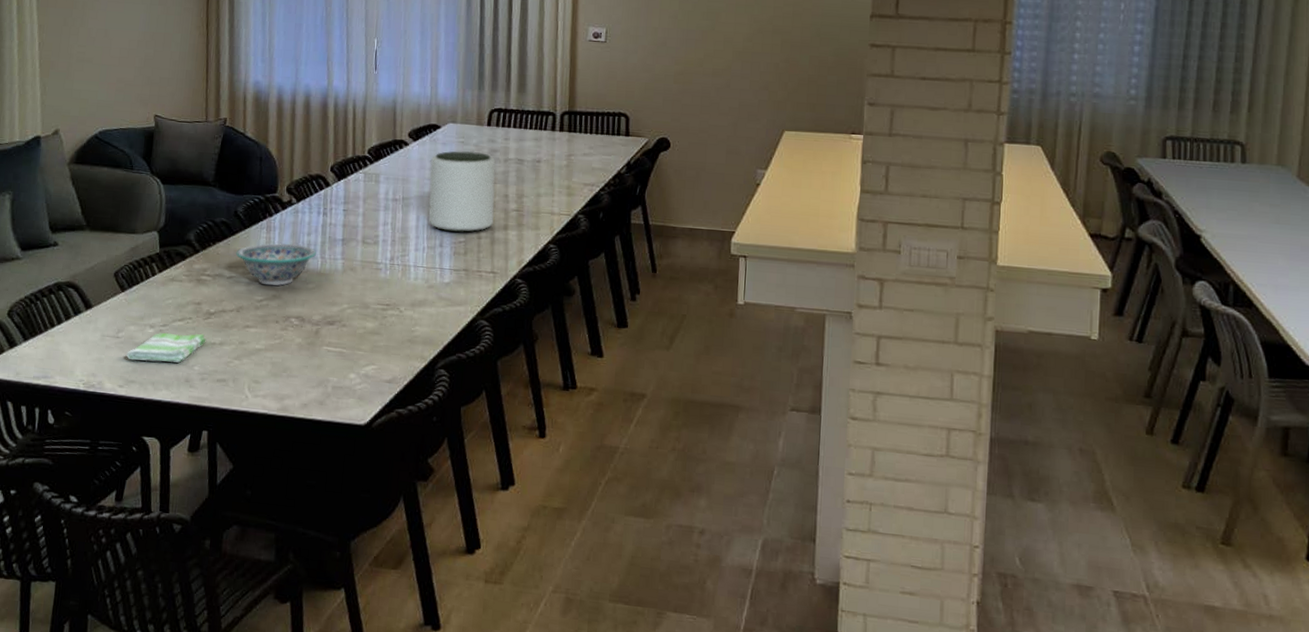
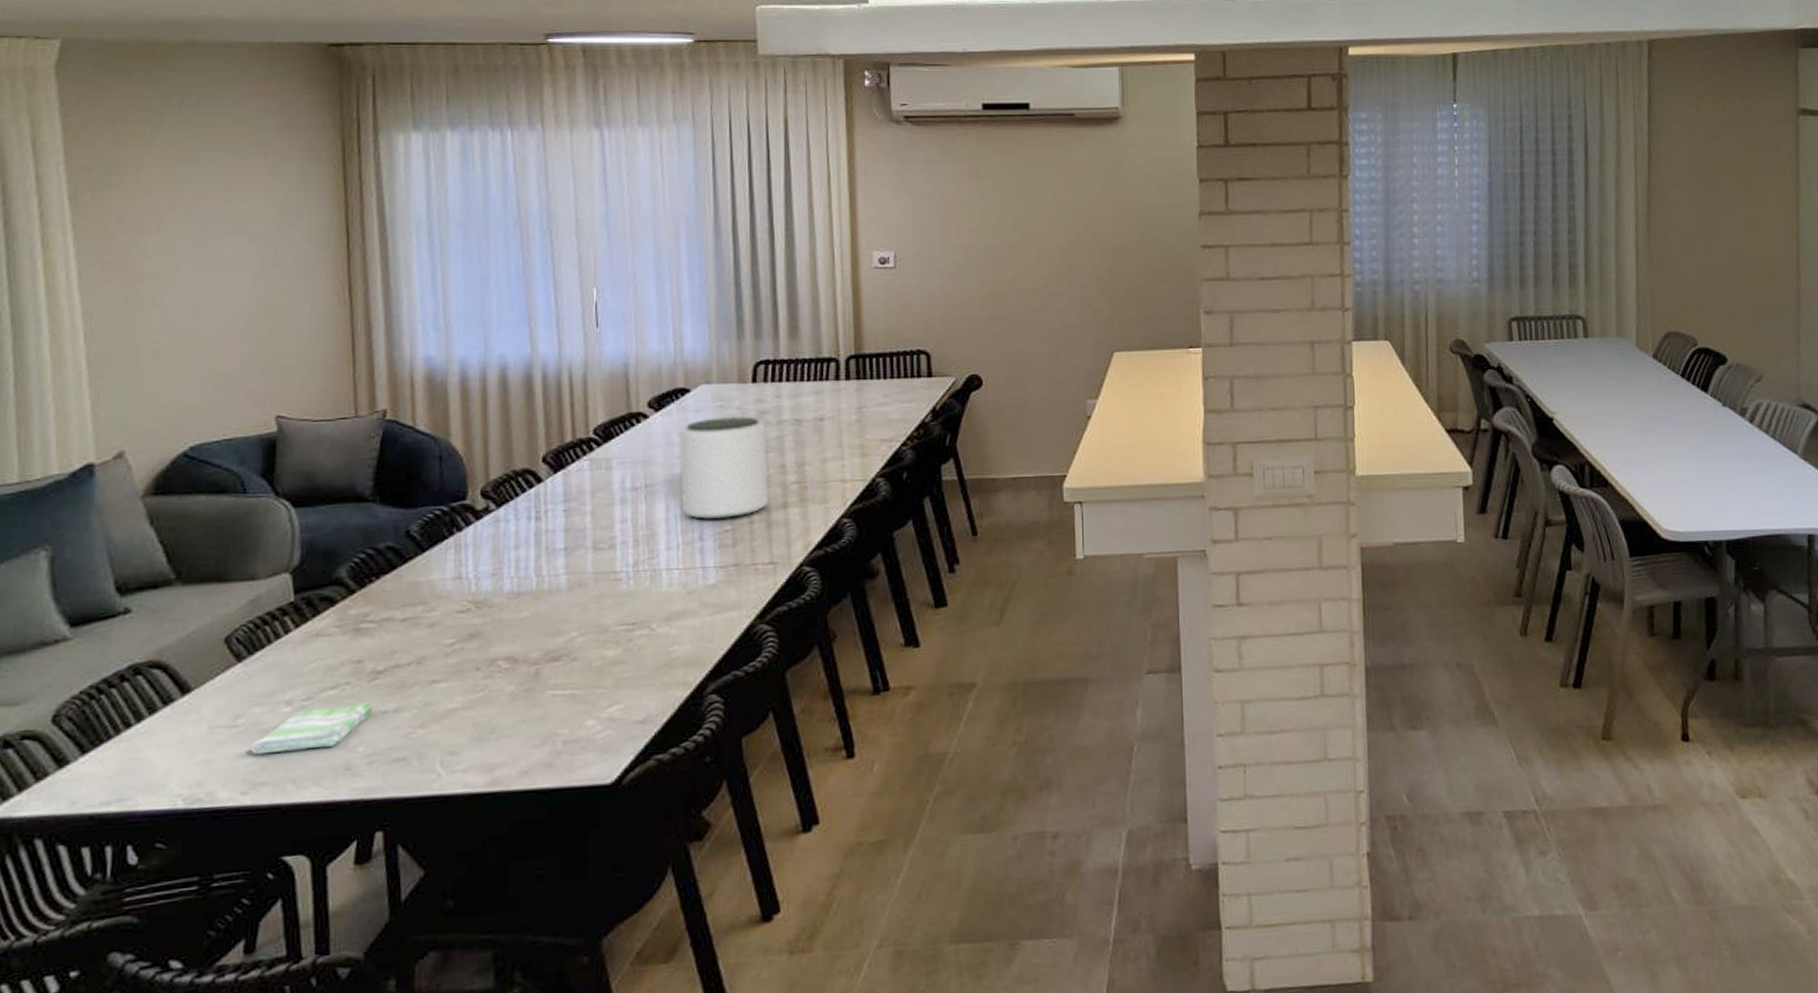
decorative bowl: present [236,243,316,286] -> none [411,562,529,623]

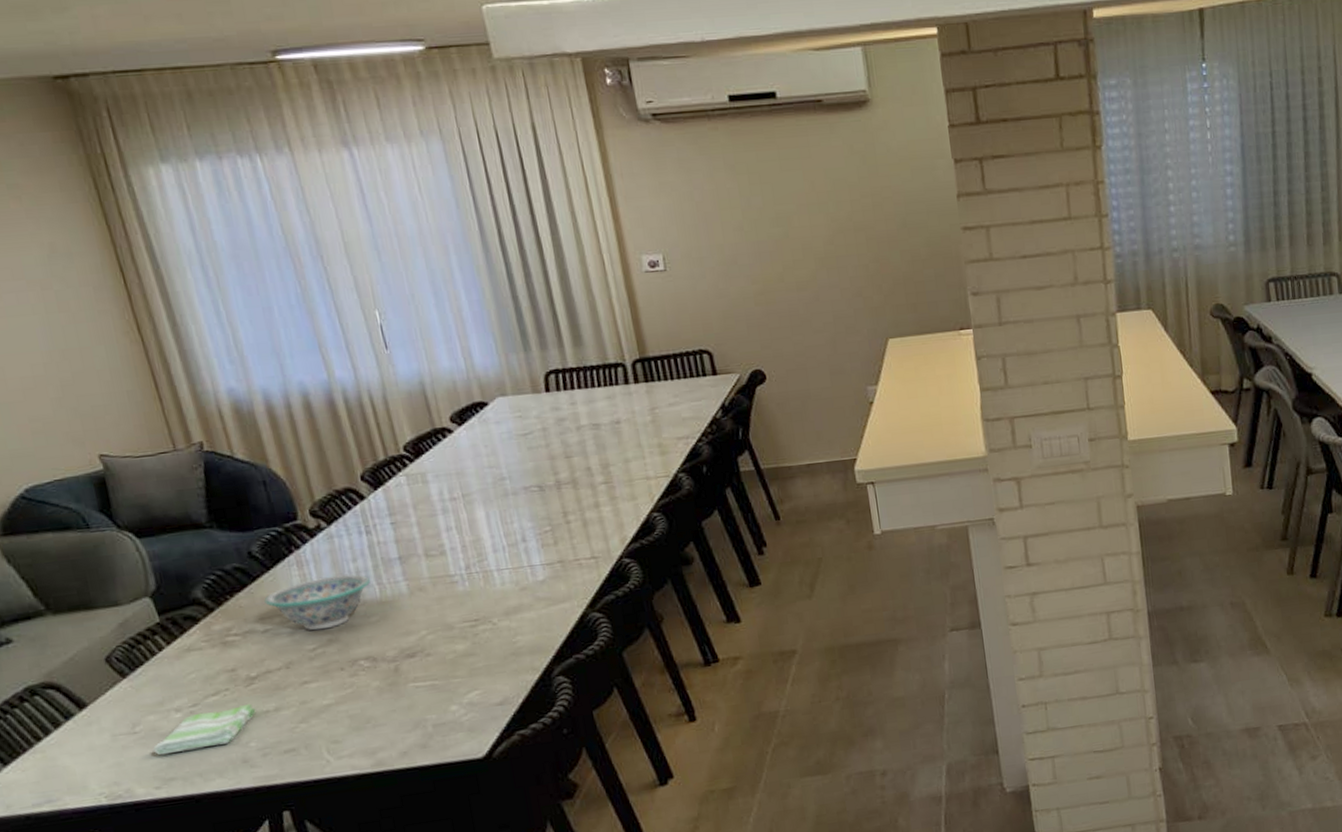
decorative bowl: none [411,562,529,623] -> present [264,574,370,631]
plant pot: present [679,416,770,521] -> none [485,424,581,524]

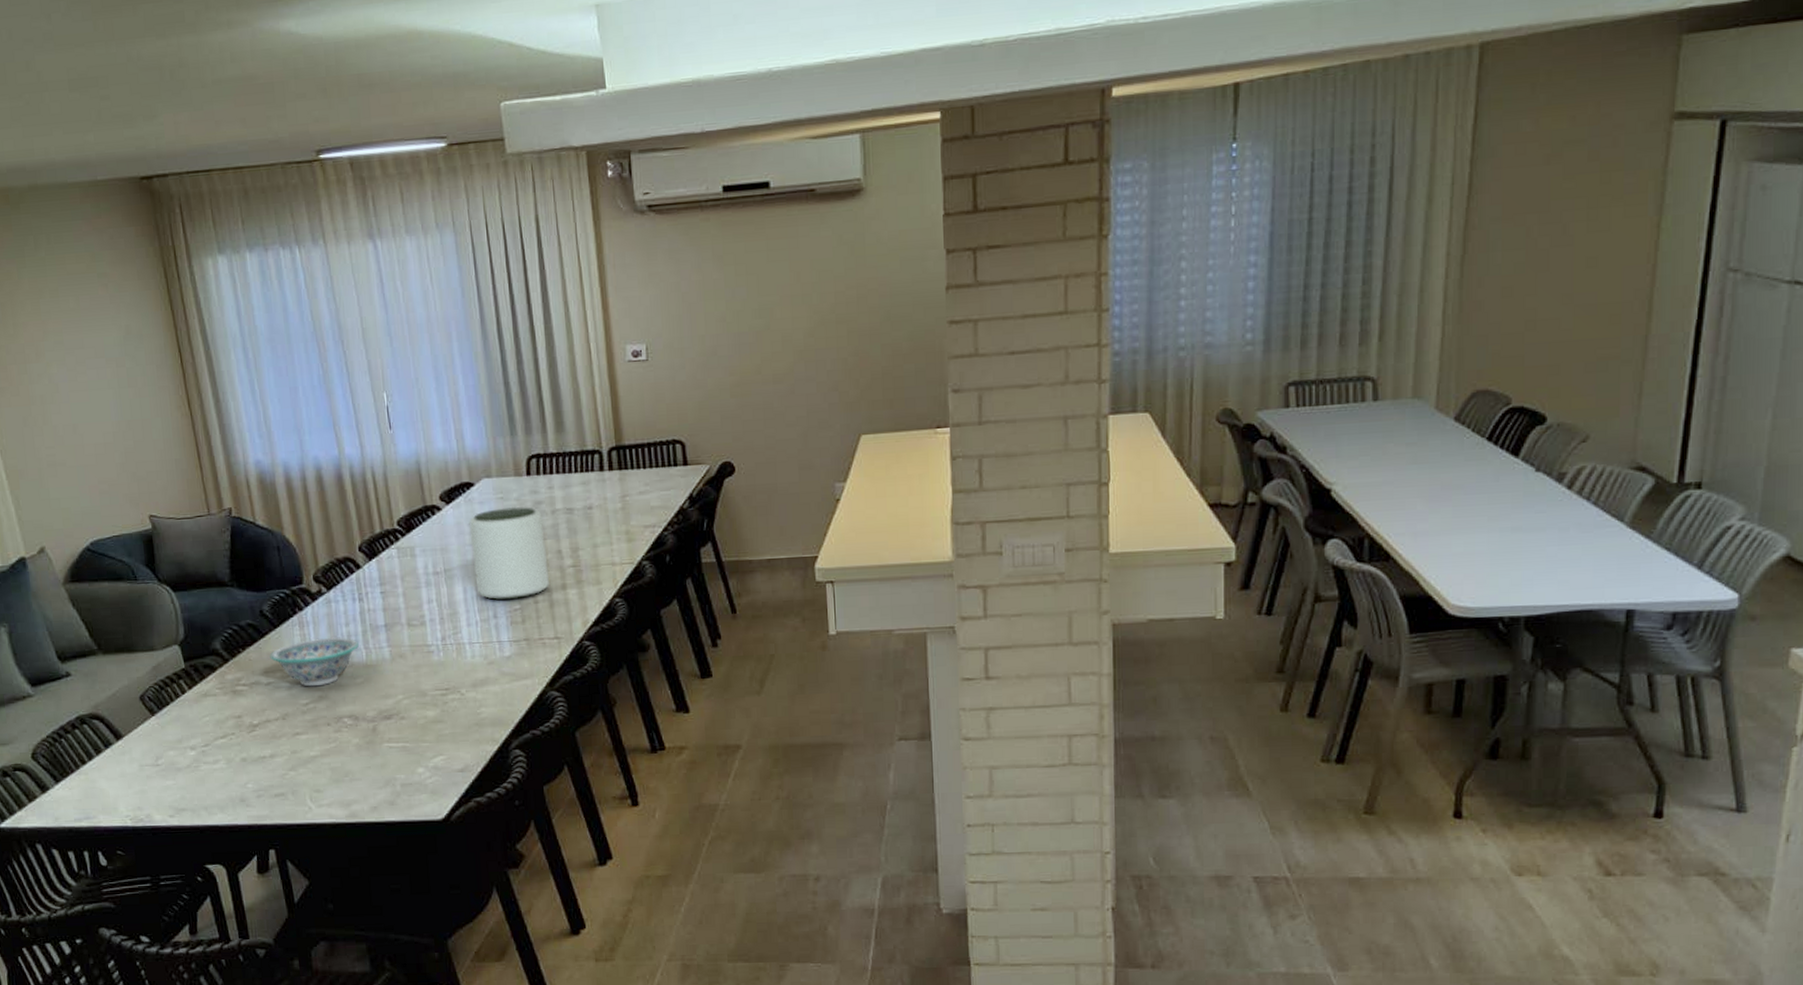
dish towel: present [153,703,256,755] -> none [171,748,255,788]
plant pot: none [485,424,581,524] -> present [469,506,550,601]

